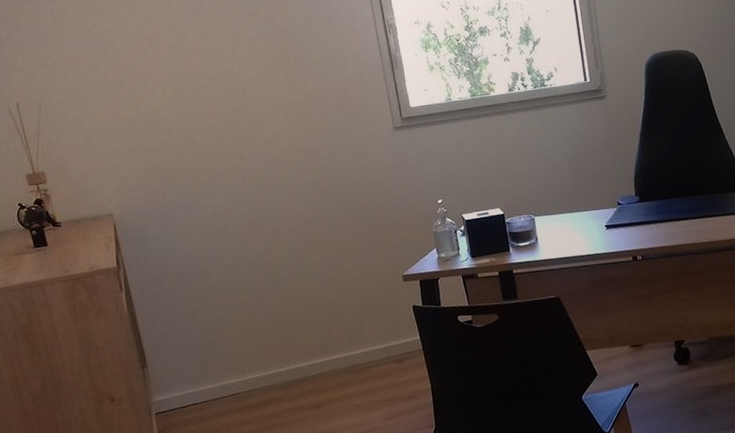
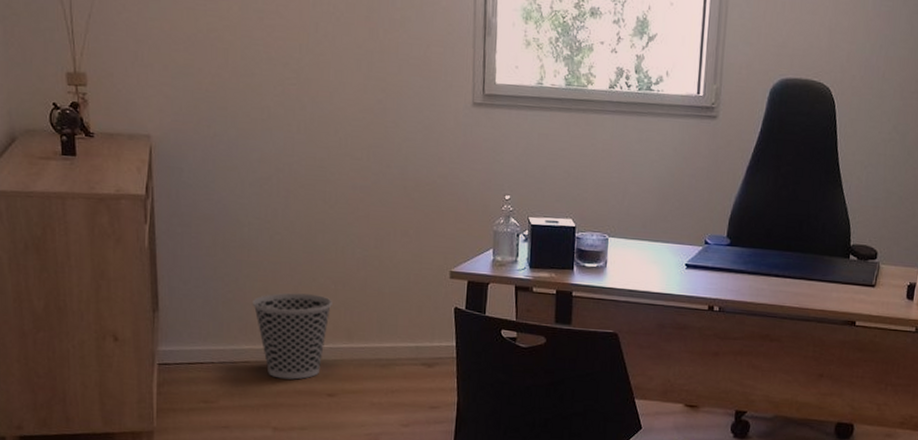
wastebasket: none [230,321,304,403] -> present [251,292,332,380]

